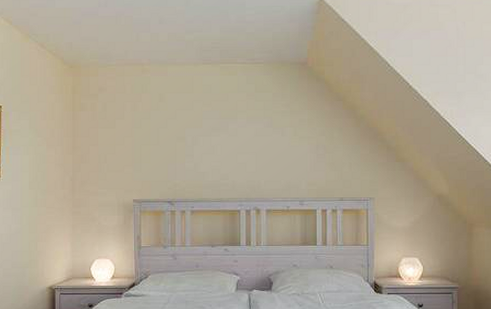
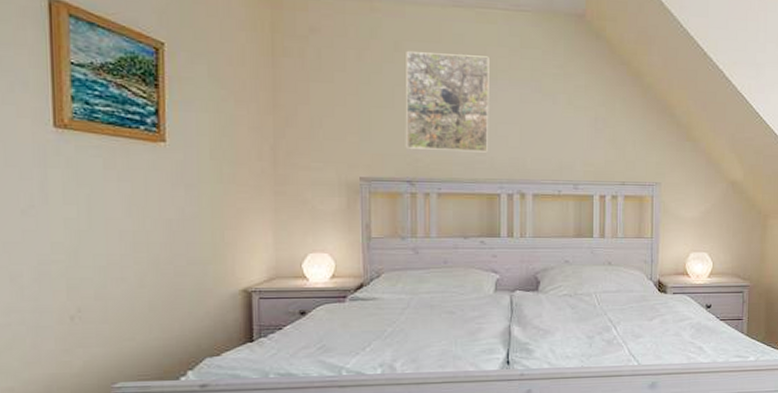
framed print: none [167,101,232,177] -> present [405,51,491,153]

